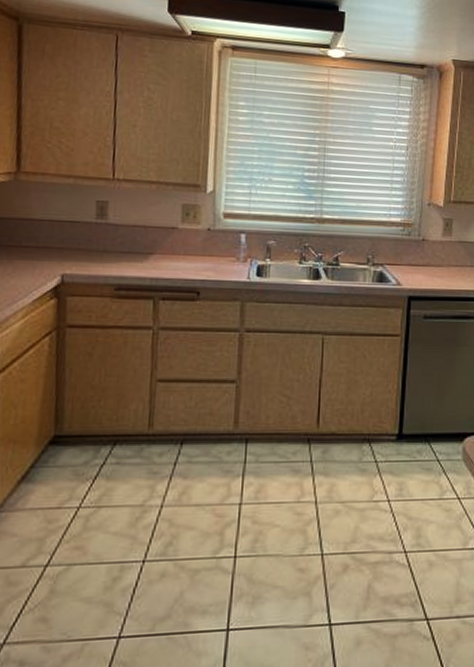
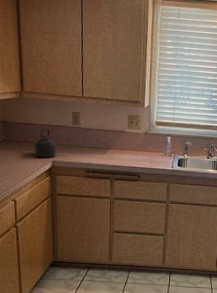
kettle: none [31,223,70,270] -> present [33,127,57,158]

